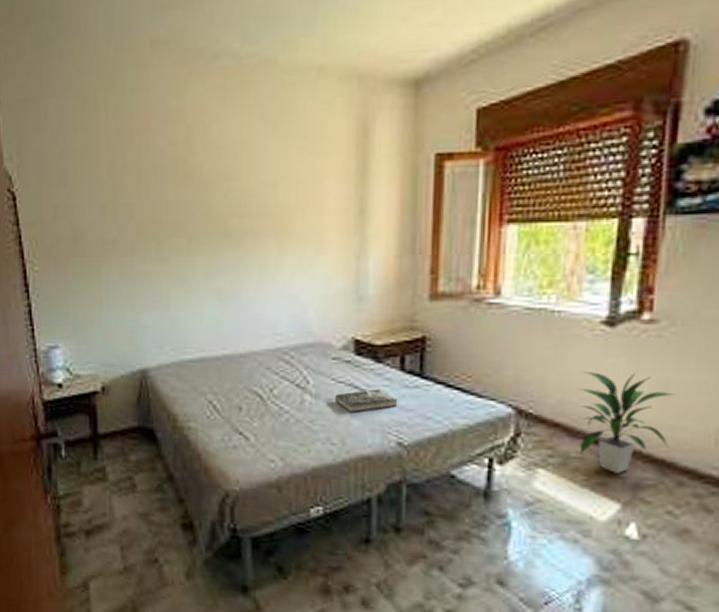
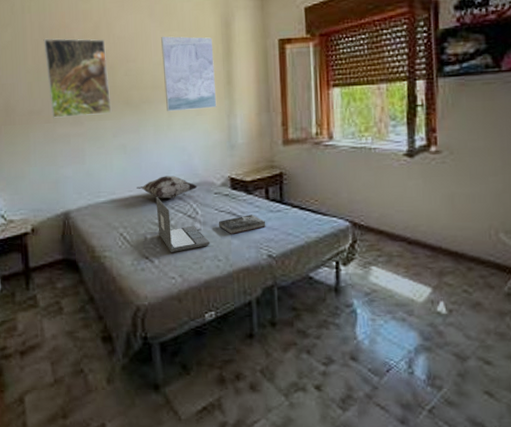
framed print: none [122,145,205,250] -> present [43,38,112,118]
decorative pillow: none [232,332,311,362] -> present [137,175,198,199]
laptop: none [255,358,322,430] -> present [155,197,210,252]
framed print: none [274,146,344,249] -> present [161,36,217,112]
indoor plant: present [578,372,675,473] -> none [393,190,459,265]

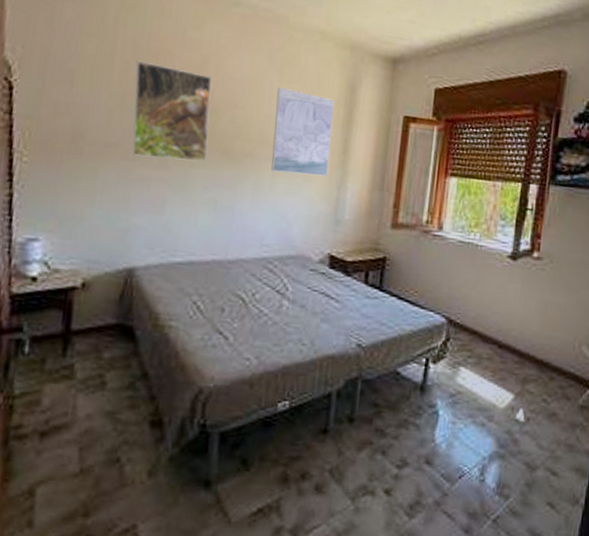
decorative pillow: present [137,175,198,199] -> none [222,242,292,270]
laptop: present [155,197,210,252] -> none [239,265,297,331]
book: present [218,214,266,234] -> none [308,298,361,317]

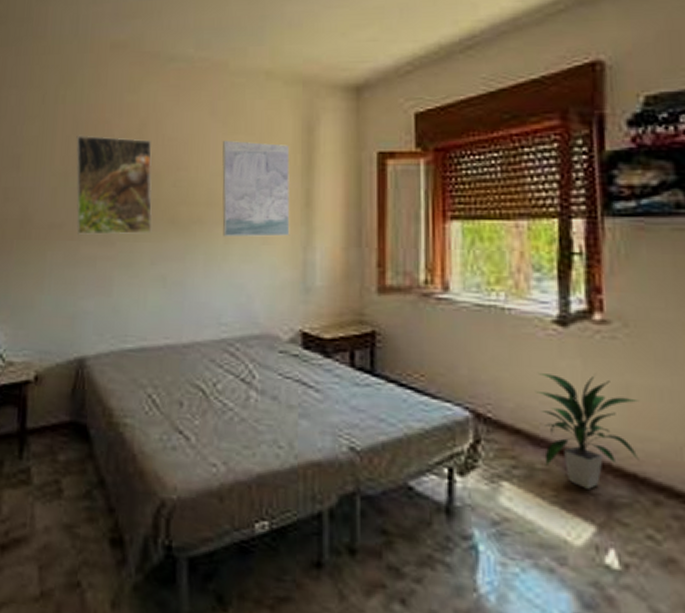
indoor plant: none [489,292,551,371] -> present [536,373,640,489]

